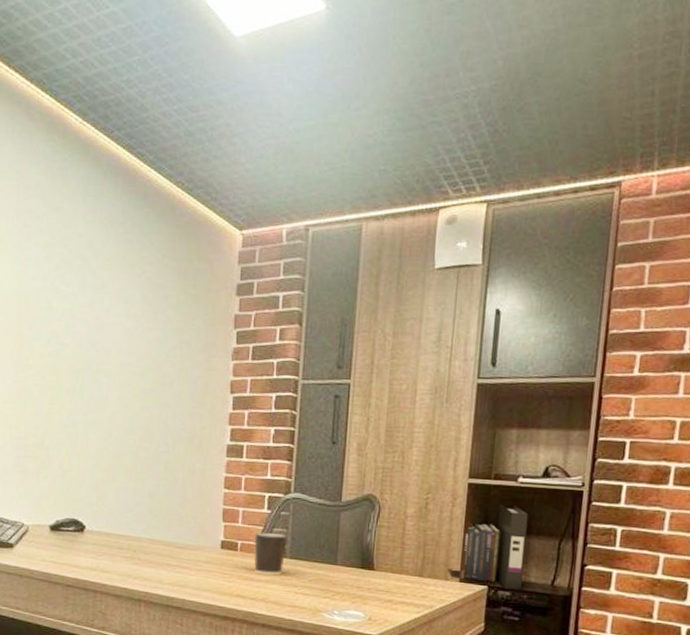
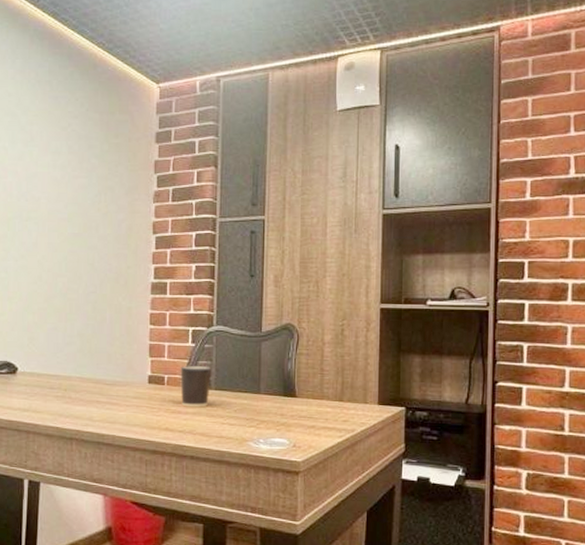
books: present [447,523,500,583] -> none [365,346,414,404]
binder: present [495,503,528,591] -> none [410,326,439,411]

